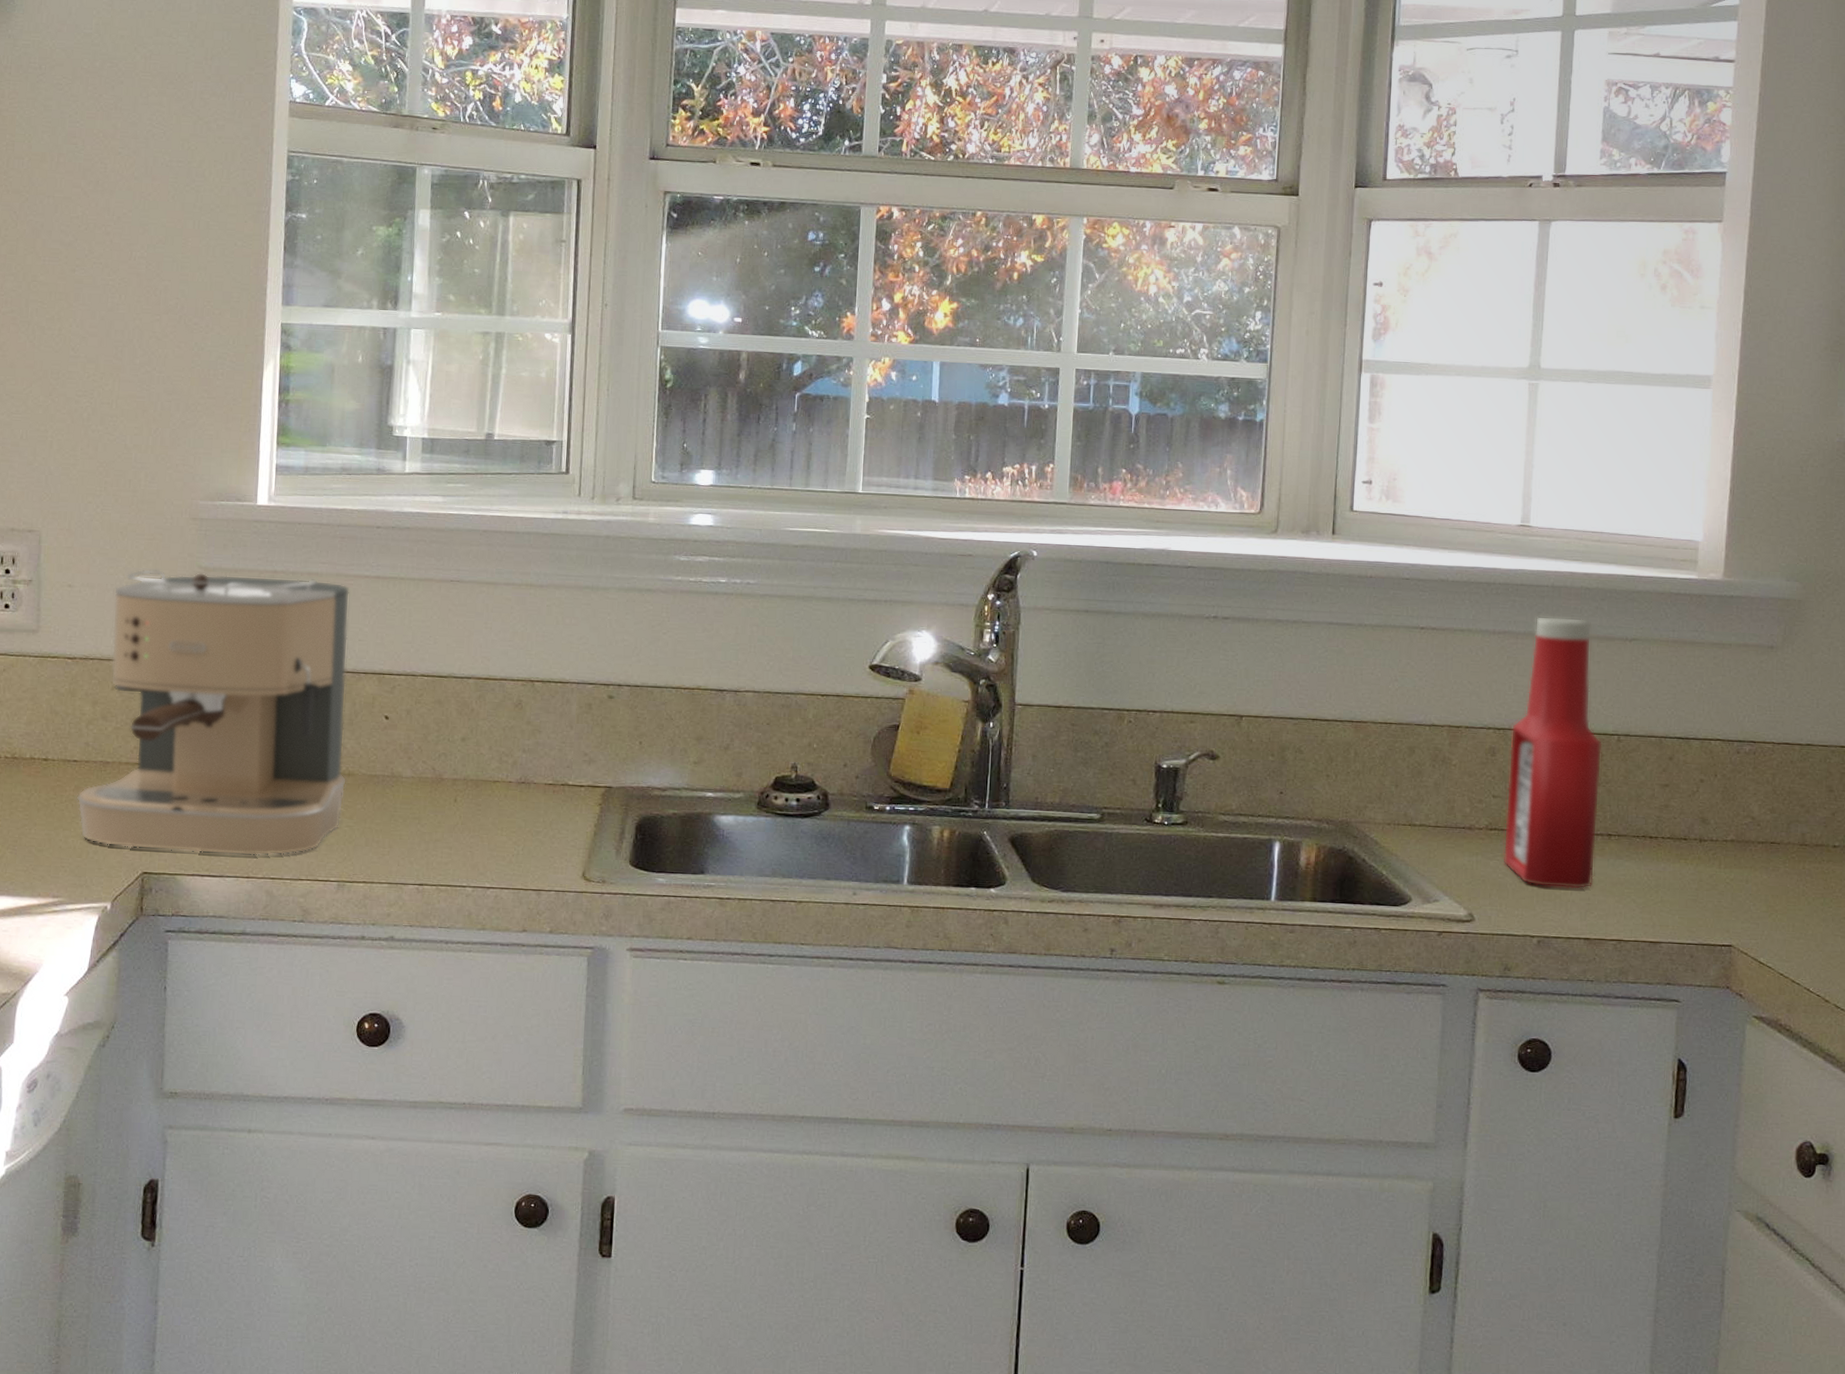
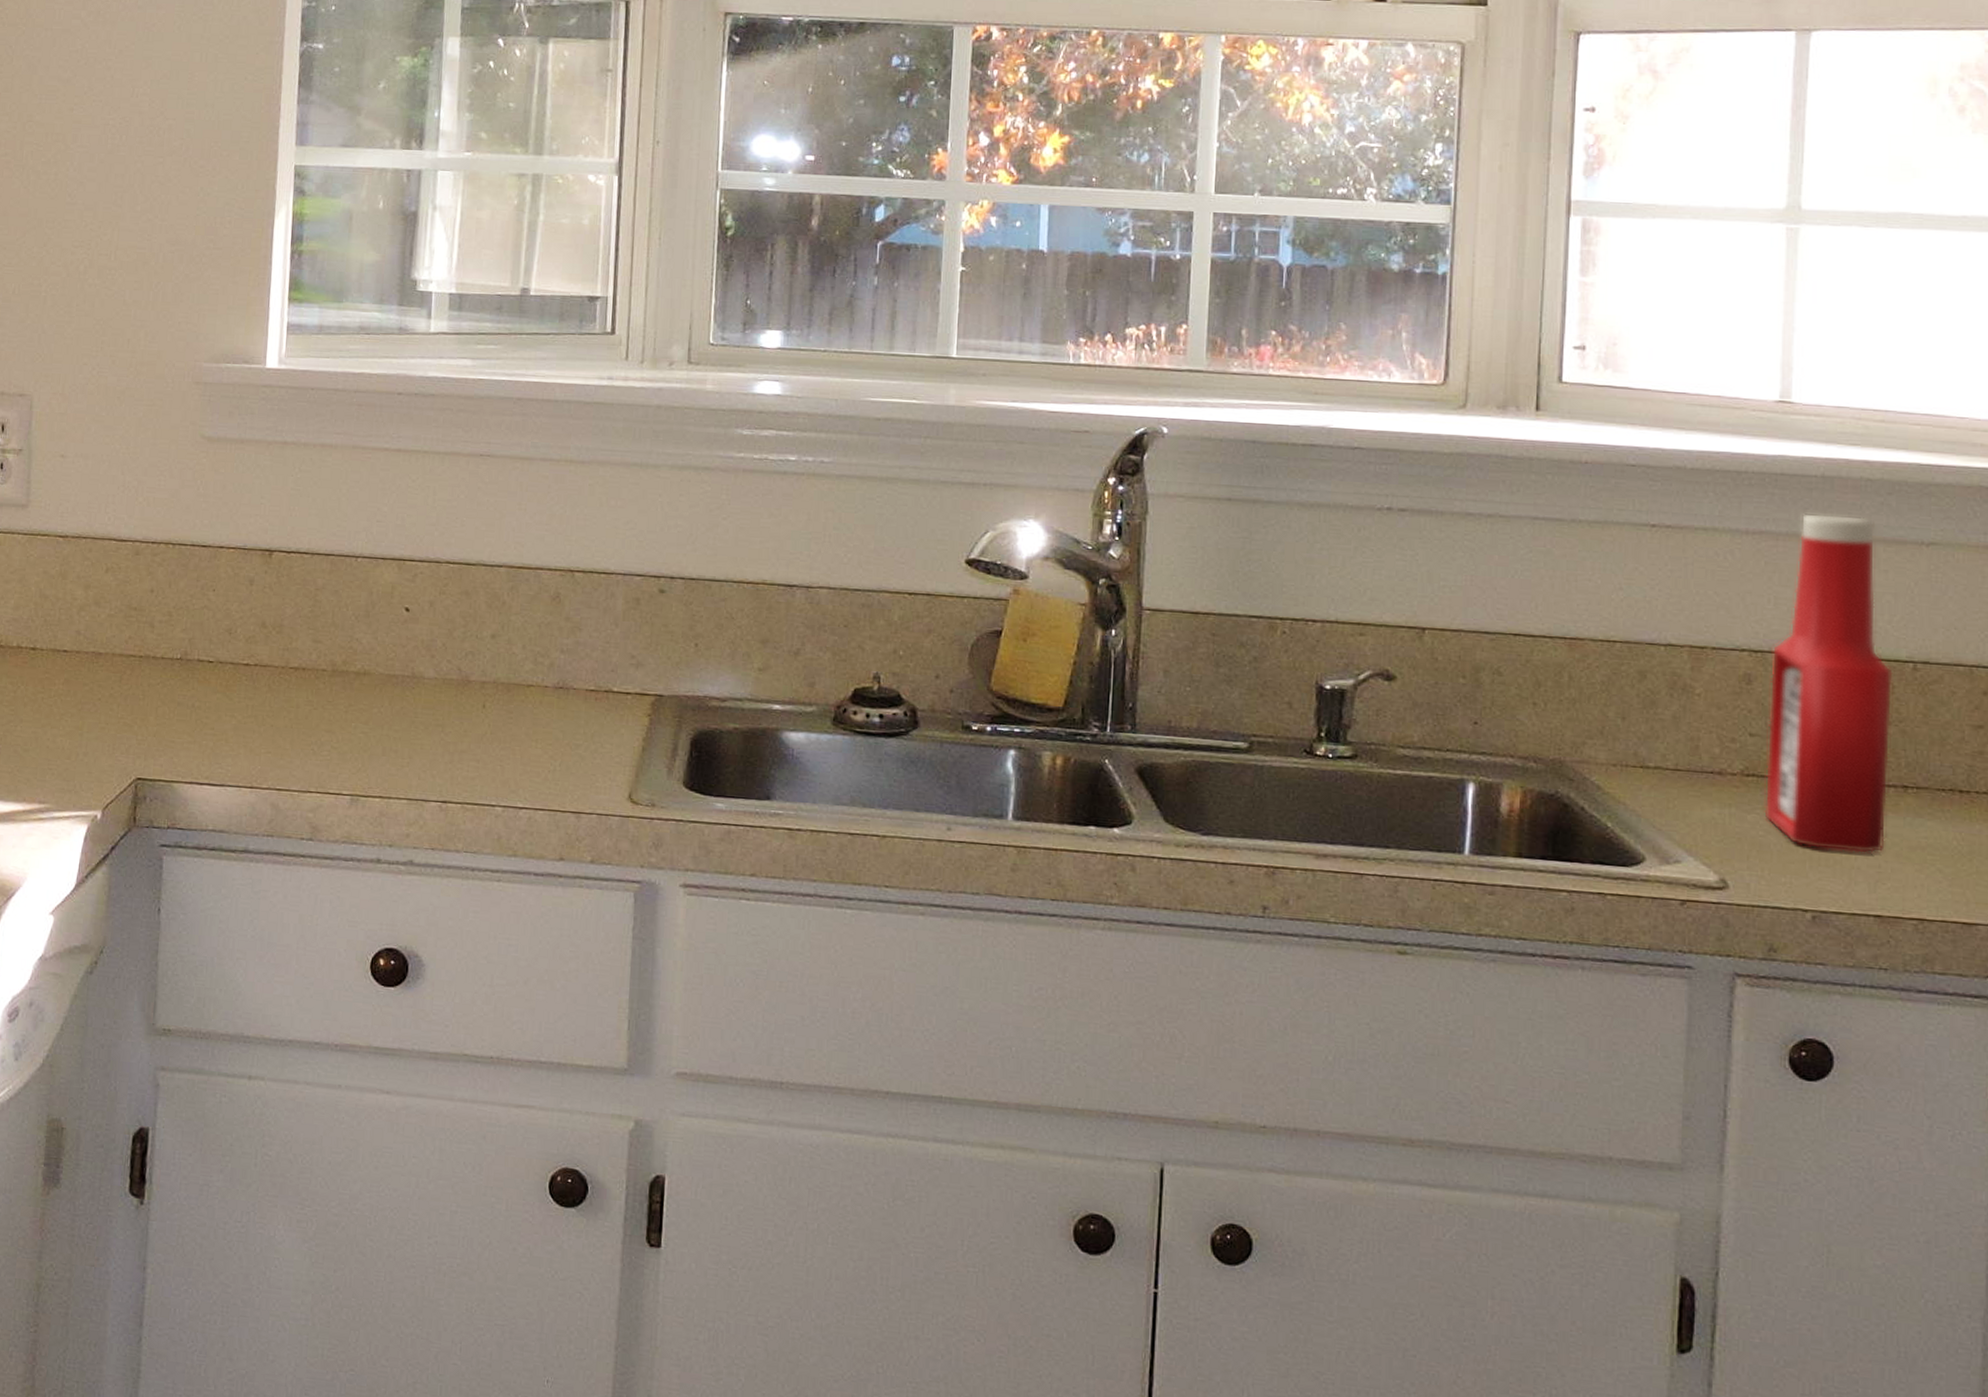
coffee maker: present [76,568,350,856] -> none [65,438,367,764]

